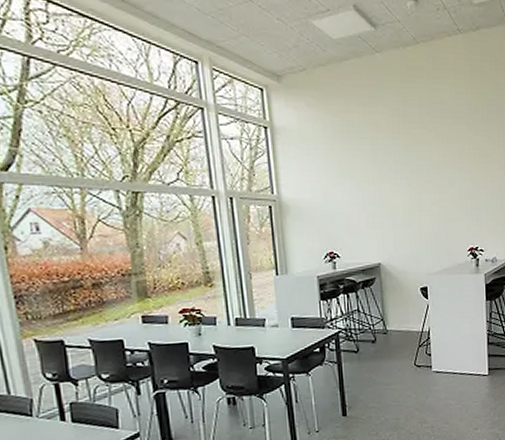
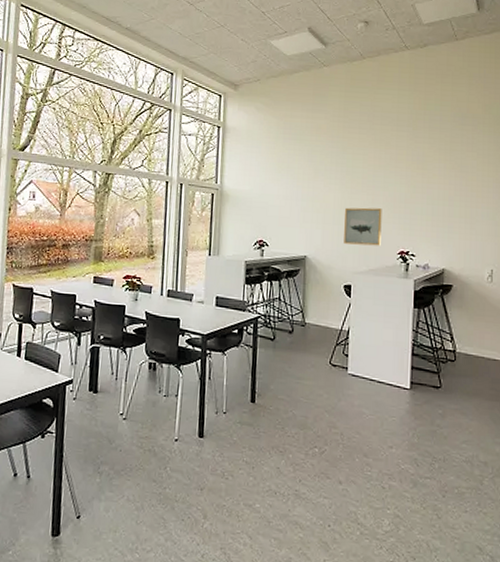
wall art: none [414,207,452,246] -> present [344,207,382,246]

